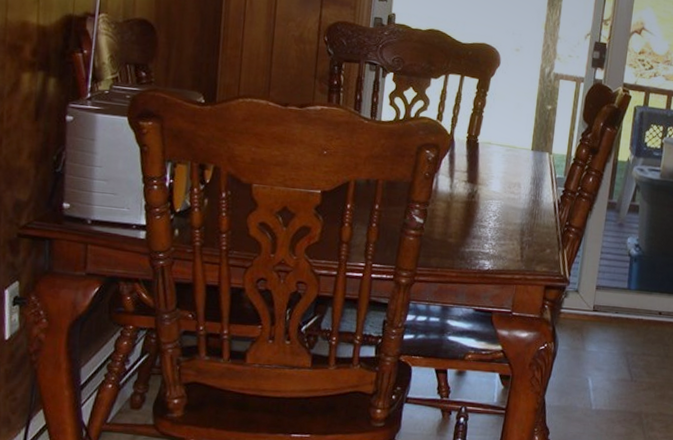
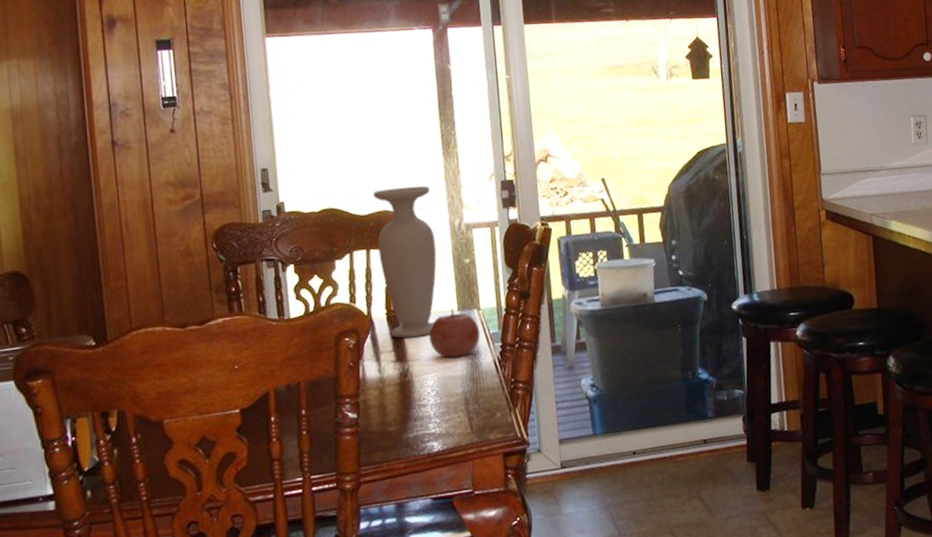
vase: none [467,23,530,166] -> present [373,186,437,339]
fruit: none [500,147,548,192] -> present [429,309,480,358]

